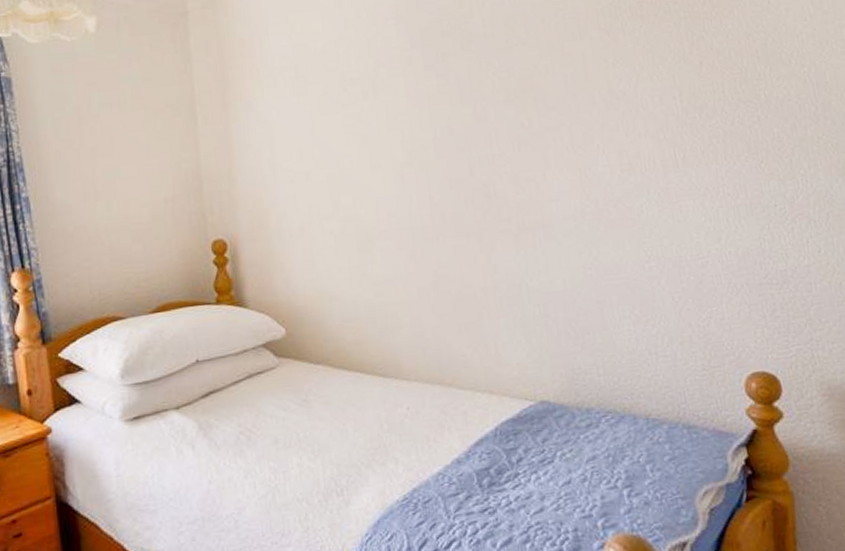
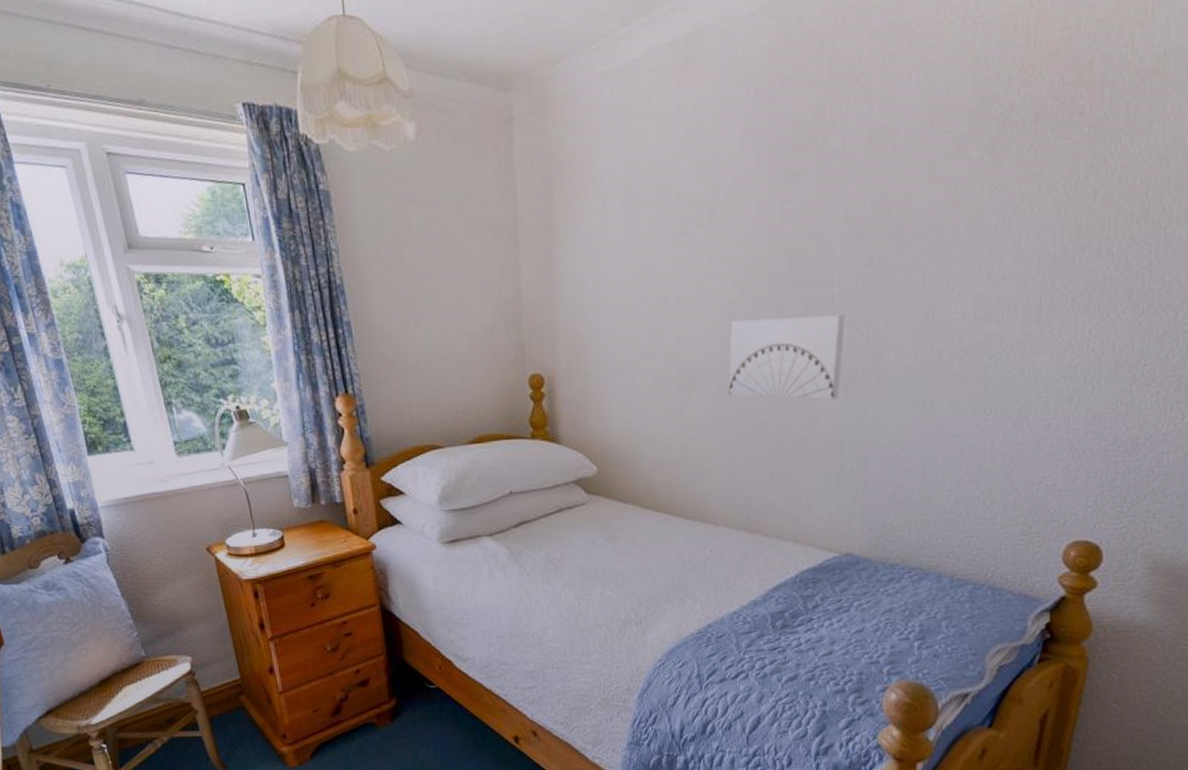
wall art: none [402,172,512,252] -> present [728,314,845,400]

